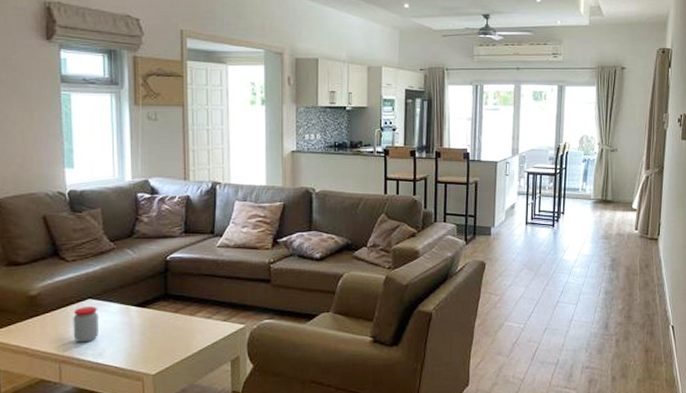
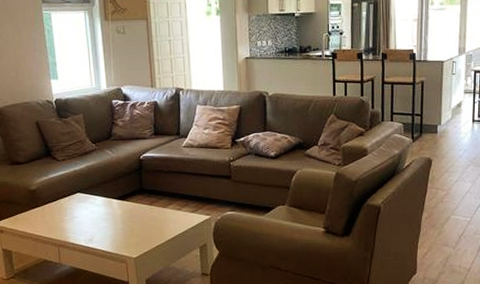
jar: present [73,306,99,343] -> none [66,199,88,230]

